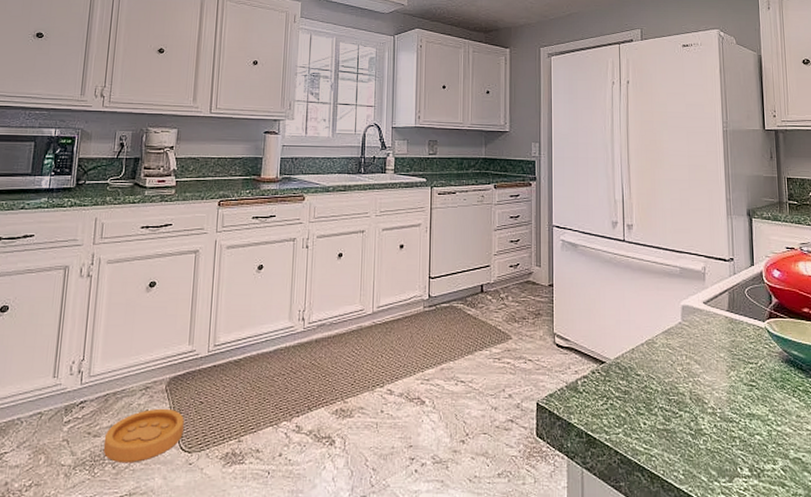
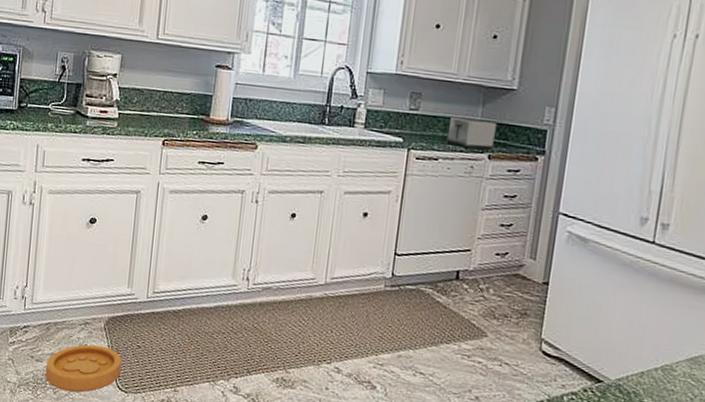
toaster: none [460,157,498,182] -> present [446,116,498,150]

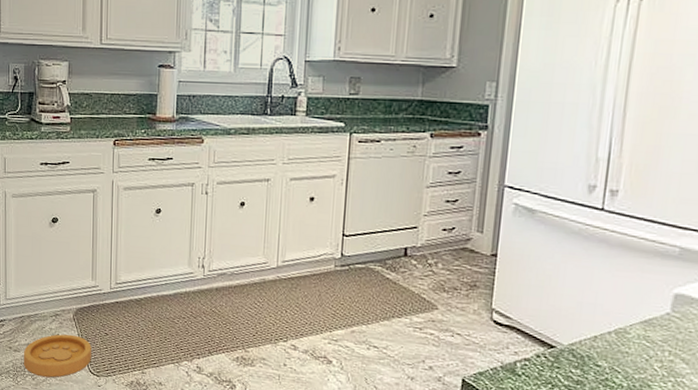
toaster: present [446,116,498,150] -> none [387,98,438,130]

